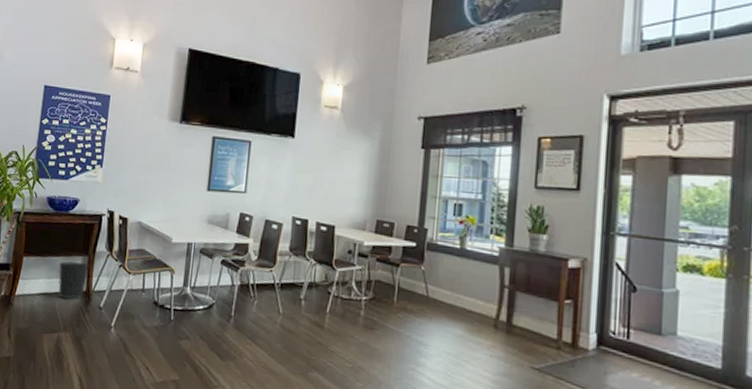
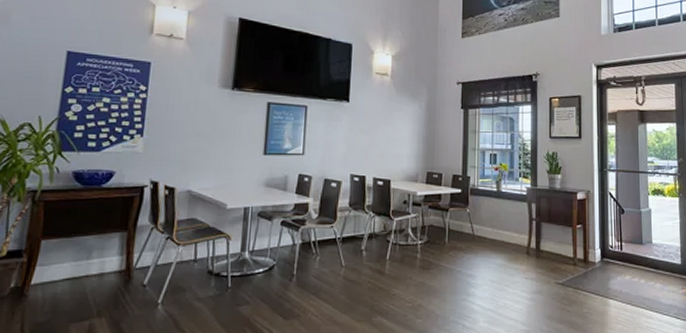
wastebasket: present [58,261,90,299] -> none [89,238,130,280]

